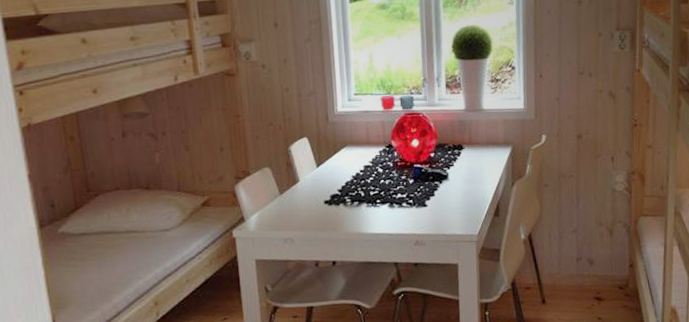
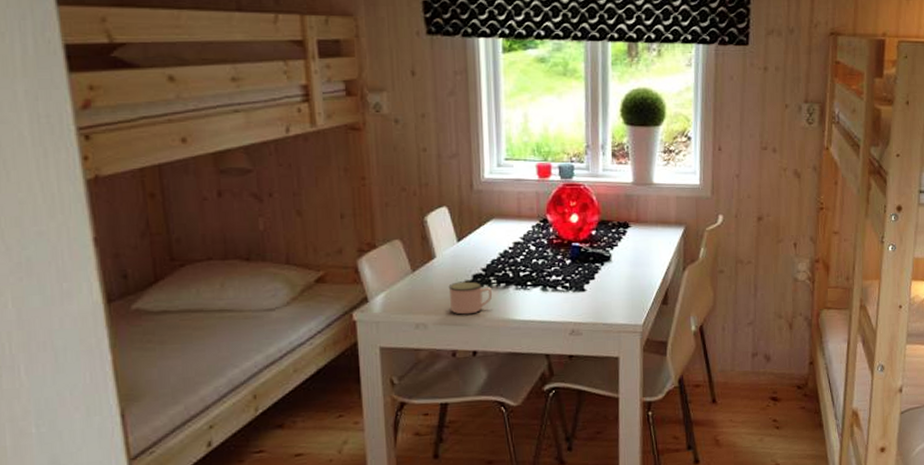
mug: none [310,200,348,230] -> present [448,281,493,315]

